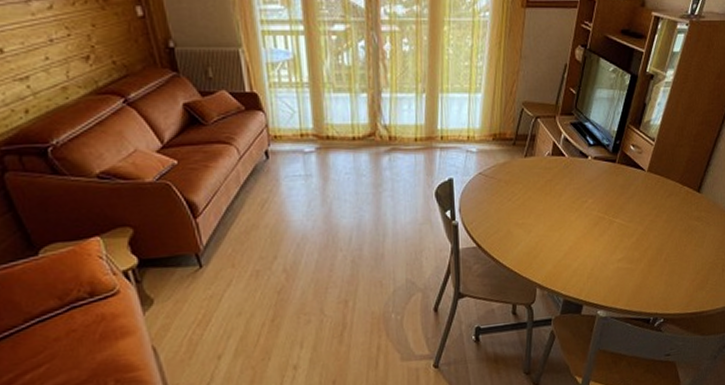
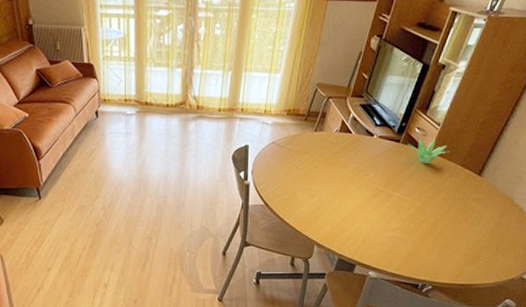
succulent plant: none [623,156,665,185] -> present [407,139,448,165]

